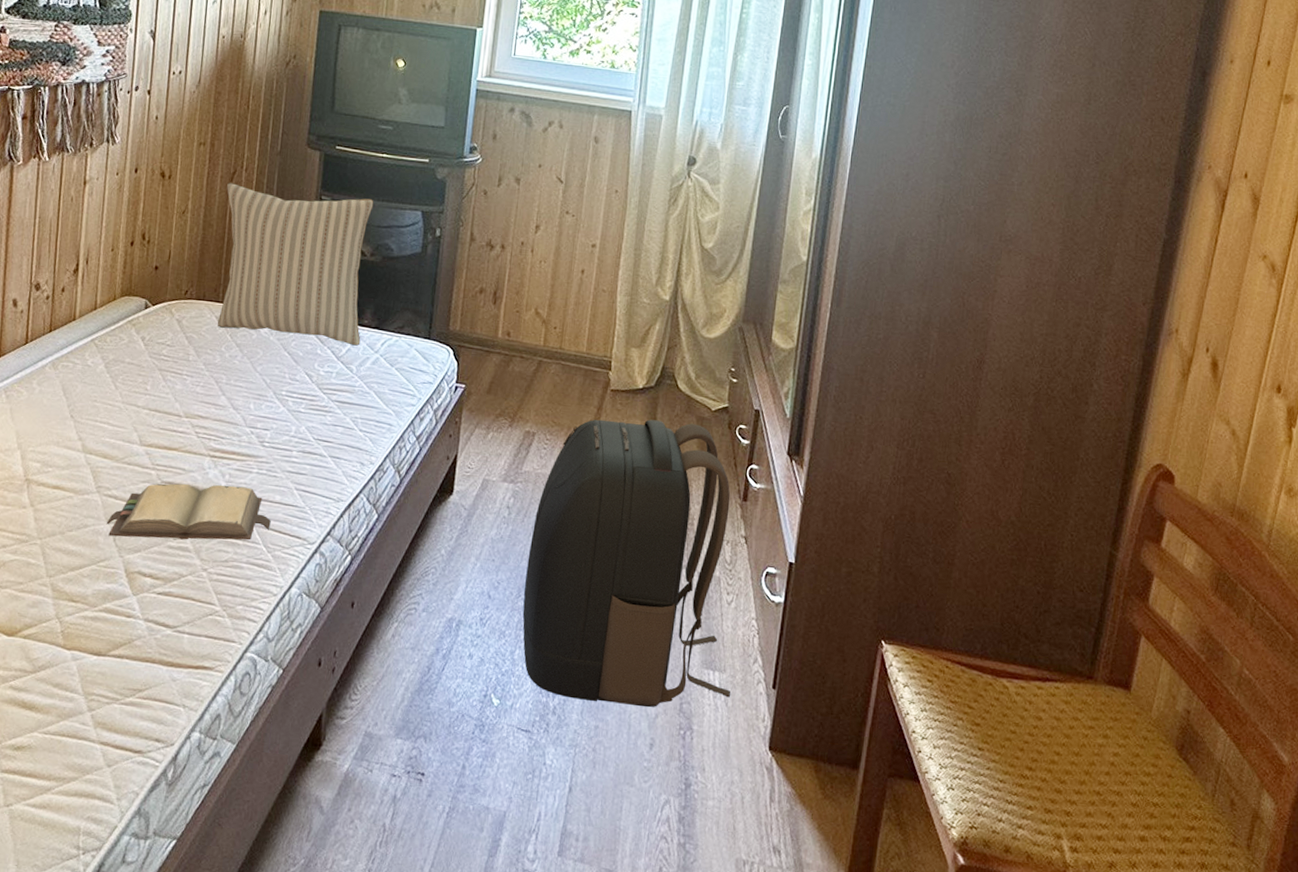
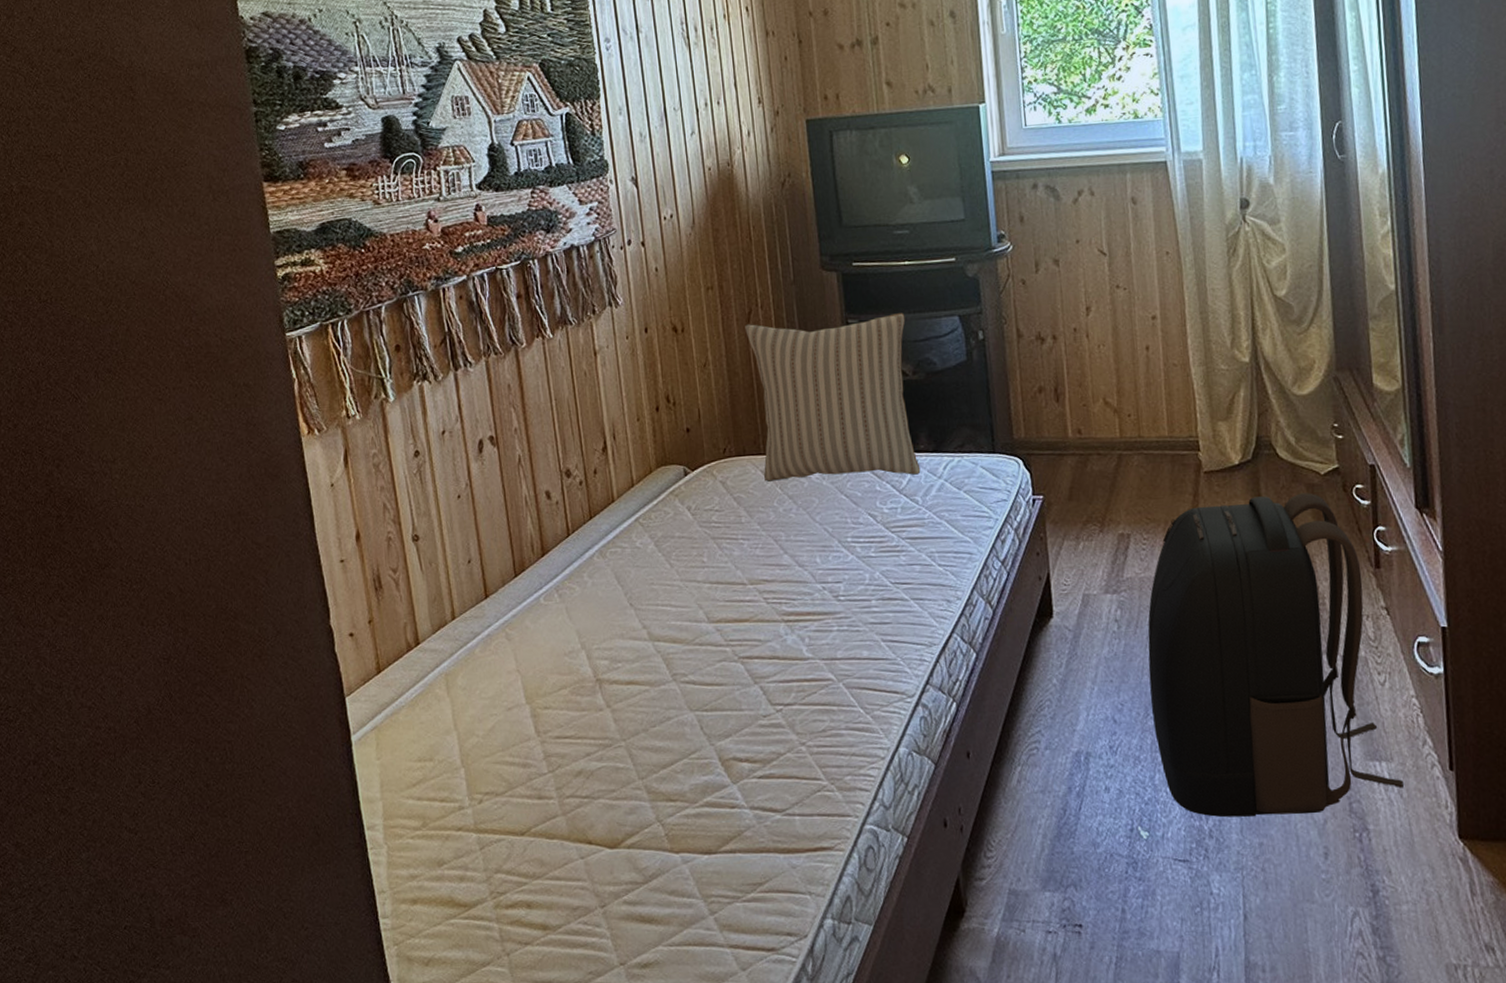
hardback book: present [107,483,271,541] -> none [690,647,863,725]

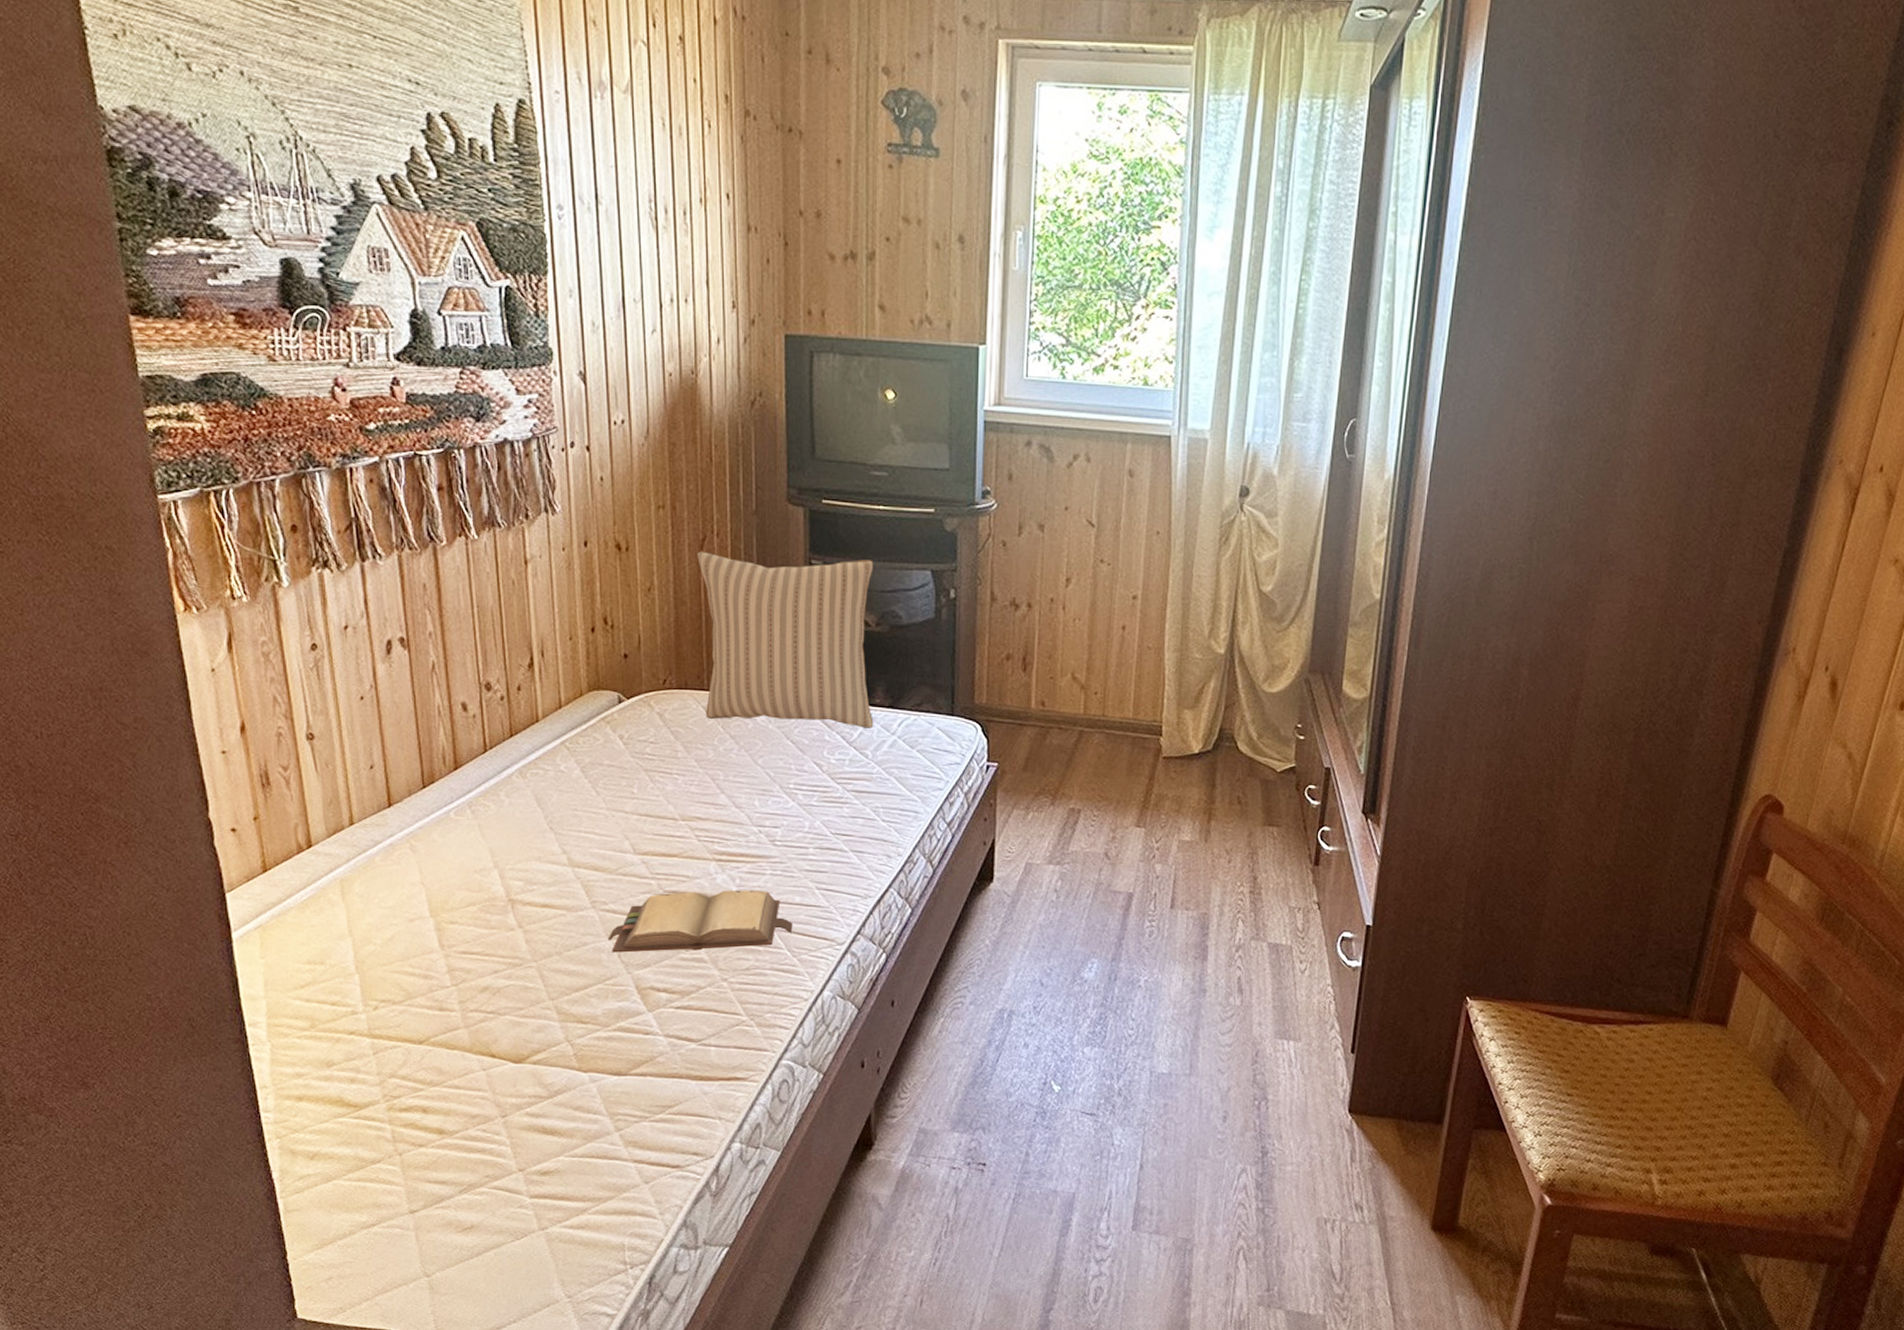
hardback book: none [690,647,863,725] -> present [609,889,793,953]
backpack: present [1148,493,1404,818] -> none [1079,786,1306,1082]

